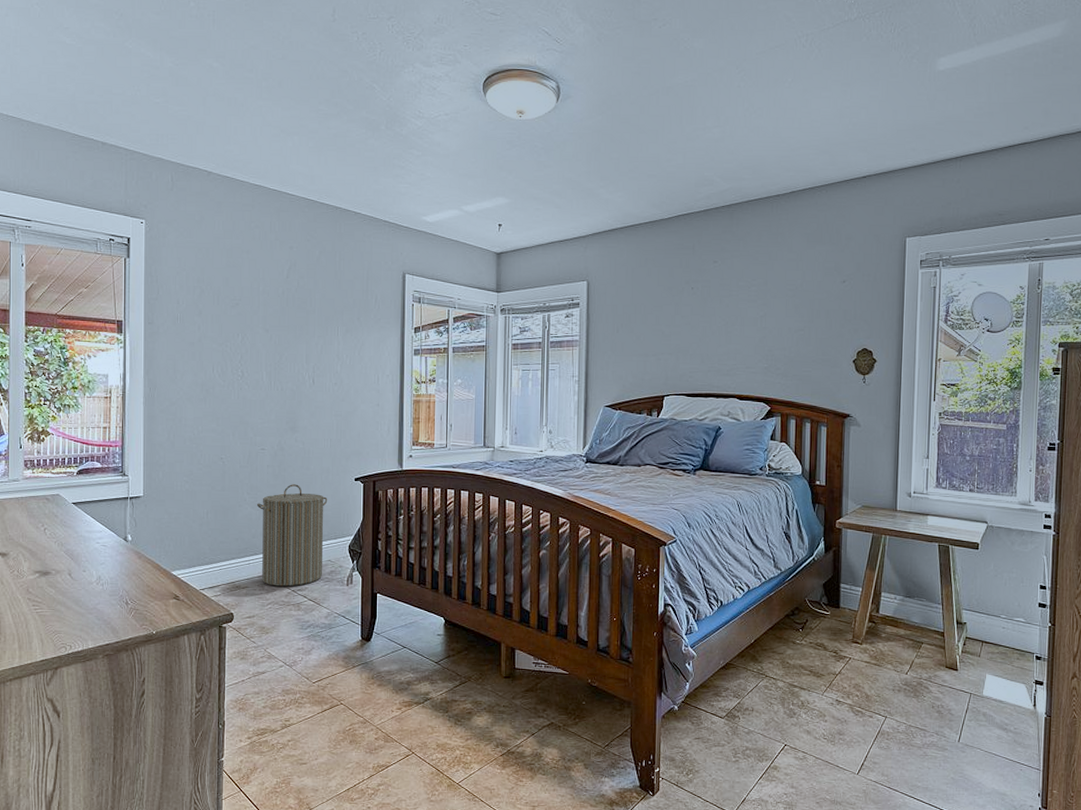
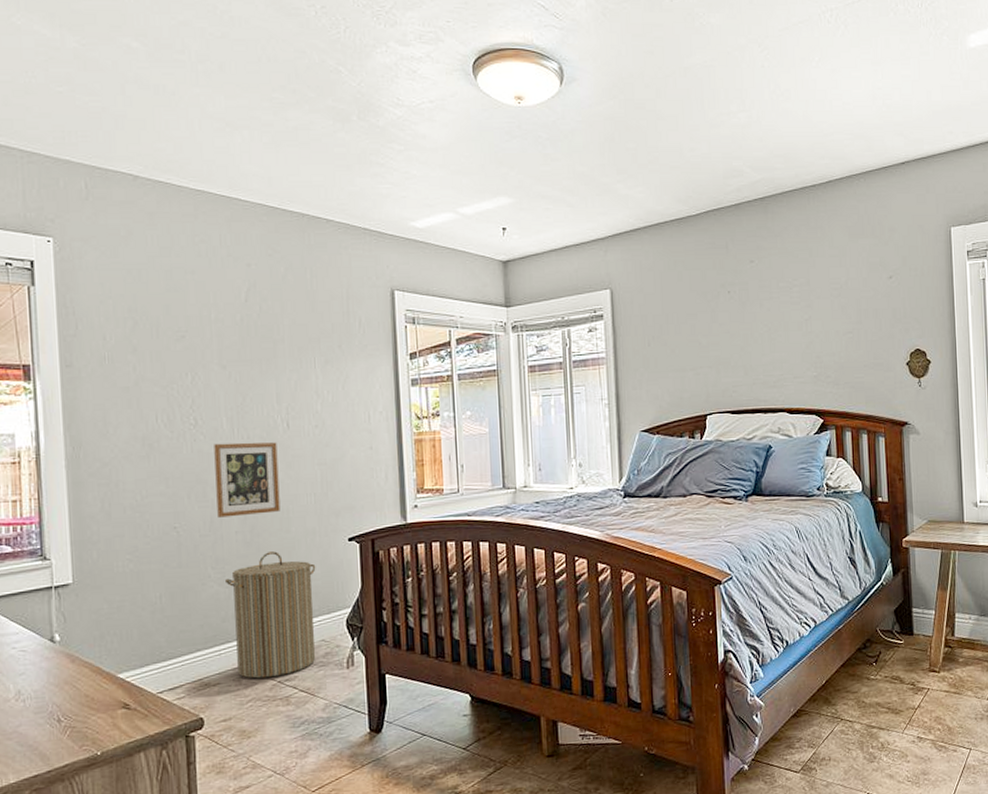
picture frame: none [254,393,304,453] -> present [214,442,280,518]

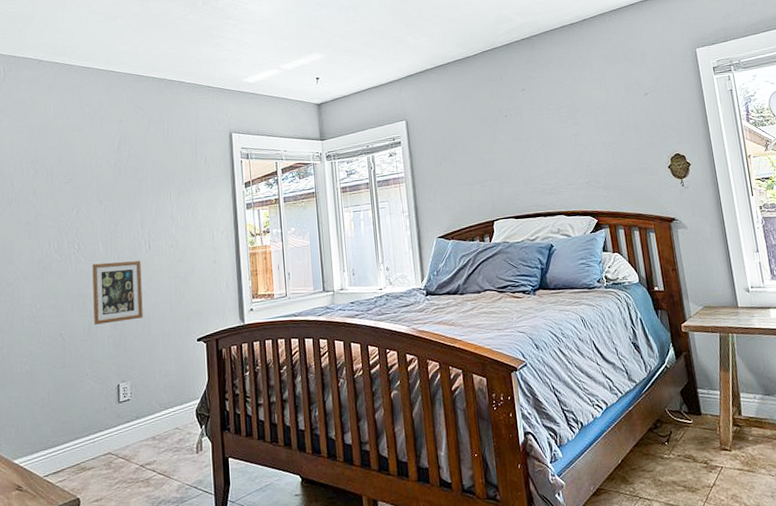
laundry hamper: present [226,551,316,679] -> none [99,352,171,463]

